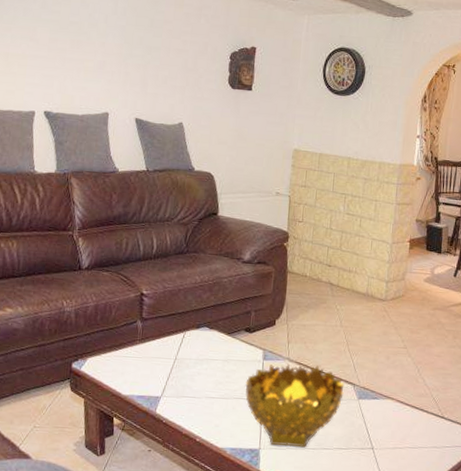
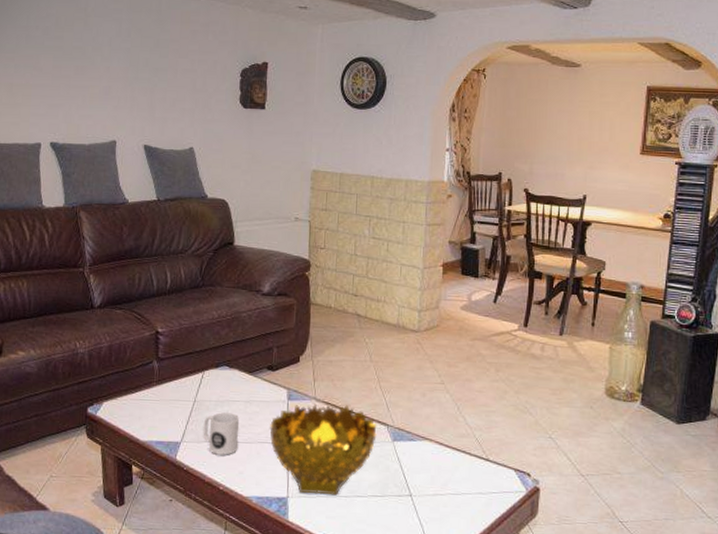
mug: none [182,370,218,410] -> present [203,412,240,455]

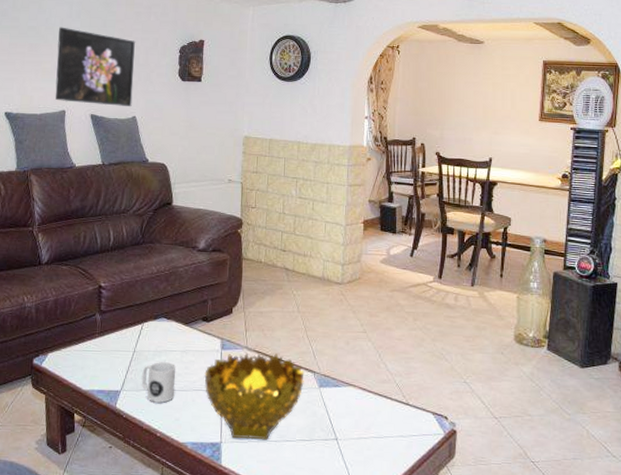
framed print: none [104,47,192,136] -> present [55,27,135,106]

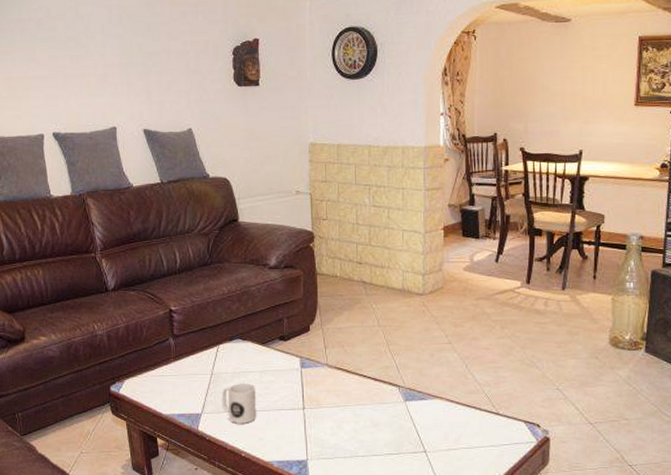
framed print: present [55,27,135,106] -> none [100,34,186,119]
decorative bowl: present [204,352,304,440] -> none [285,369,389,456]

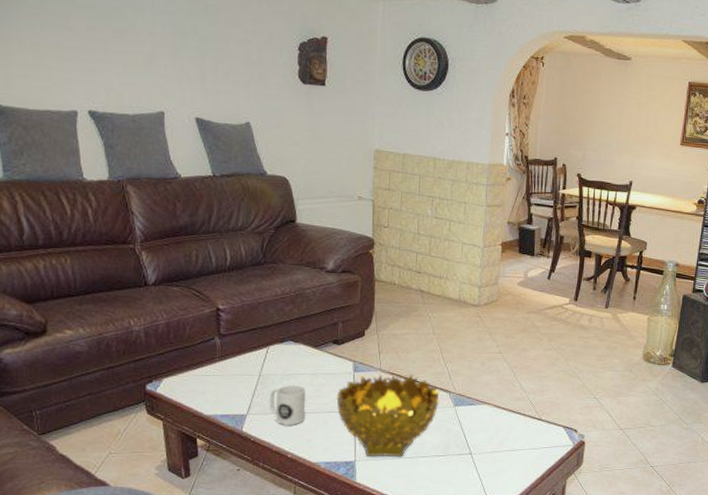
decorative bowl: none [285,369,389,456] -> present [336,374,440,457]

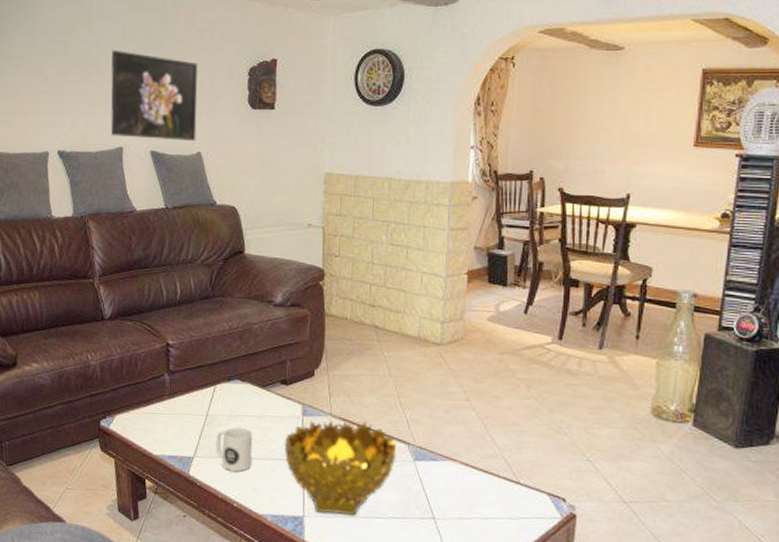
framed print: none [149,9,245,110] -> present [111,50,198,141]

